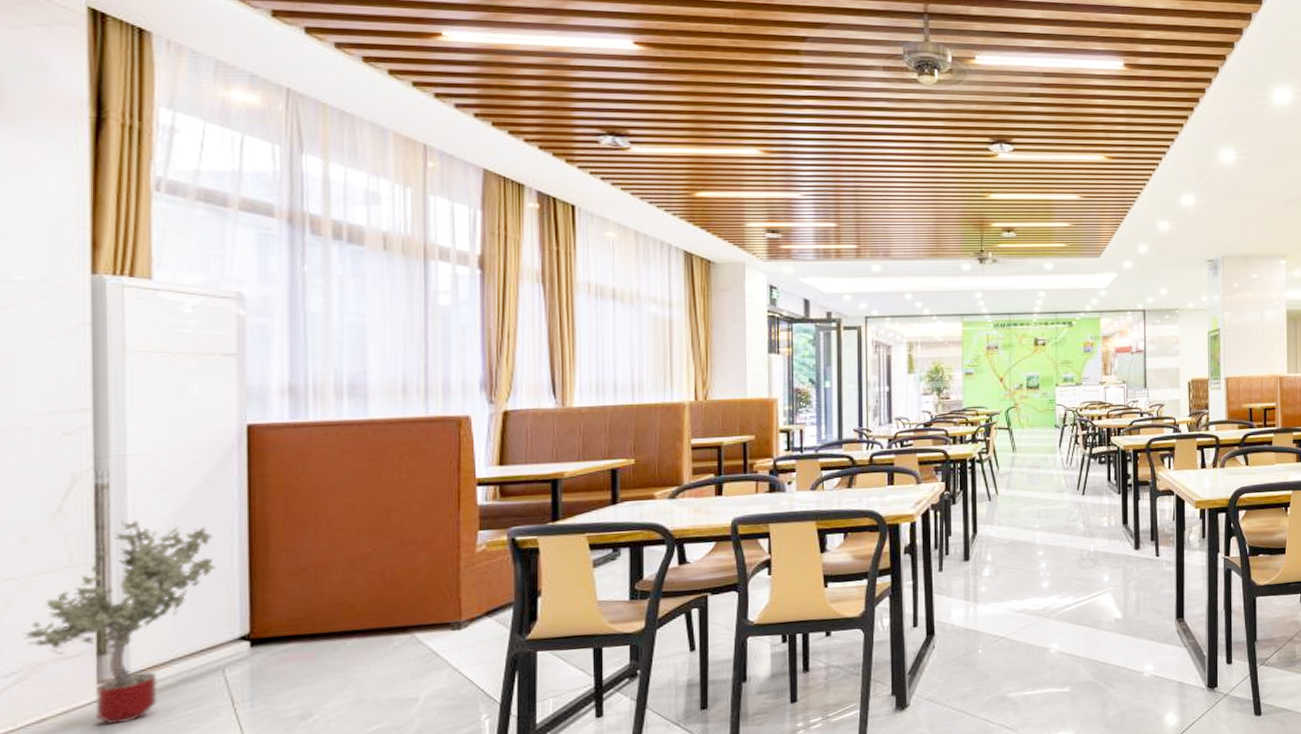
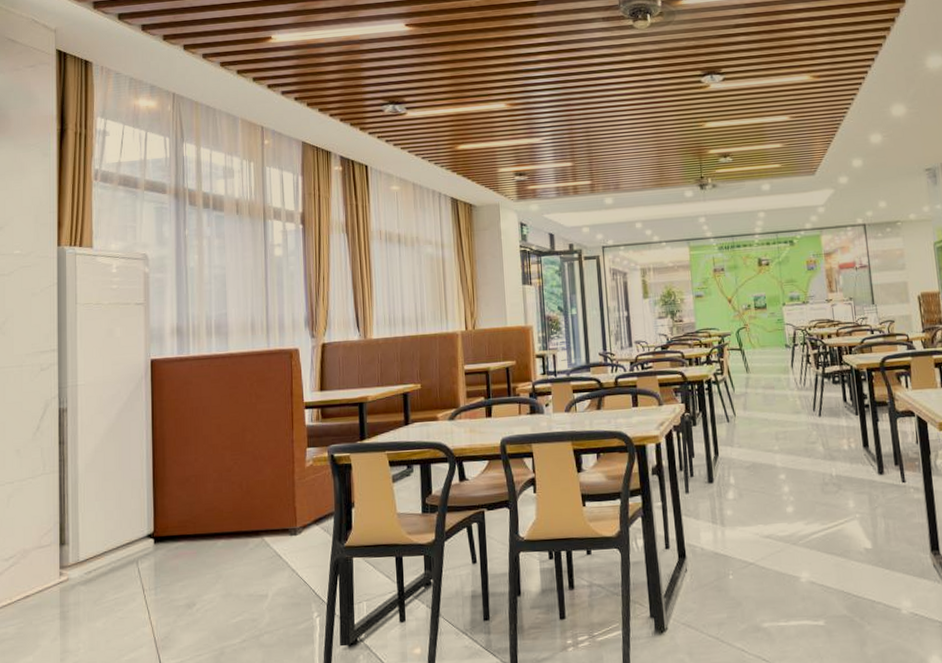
potted tree: present [21,520,216,724] -> none [15,437,132,603]

